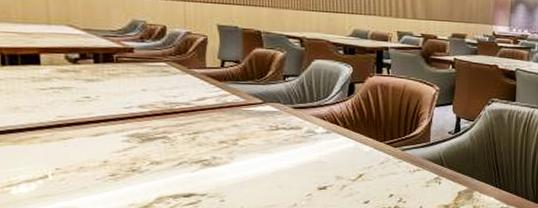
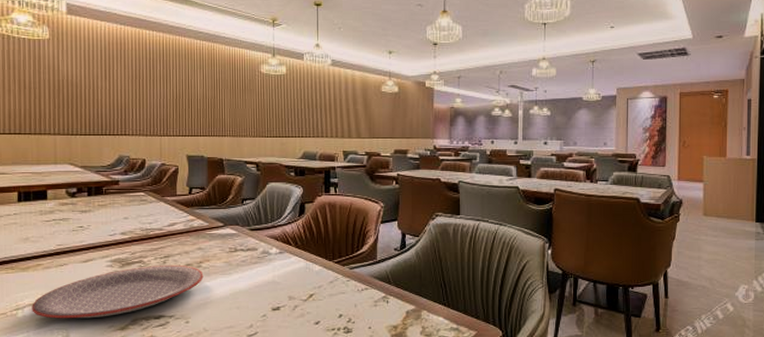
plate: none [29,141,240,196] -> present [32,264,204,319]

